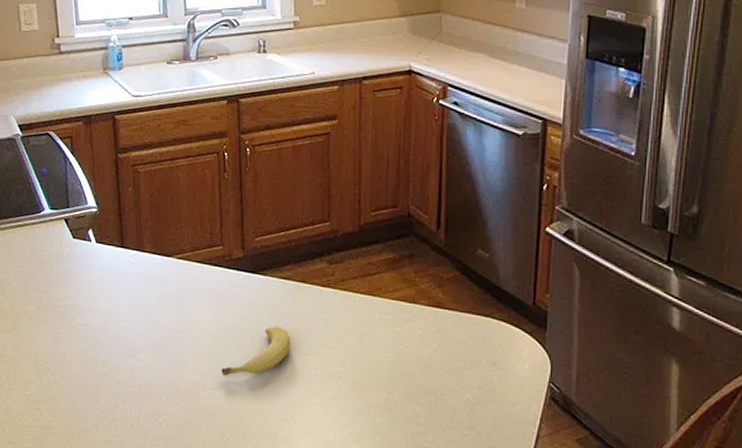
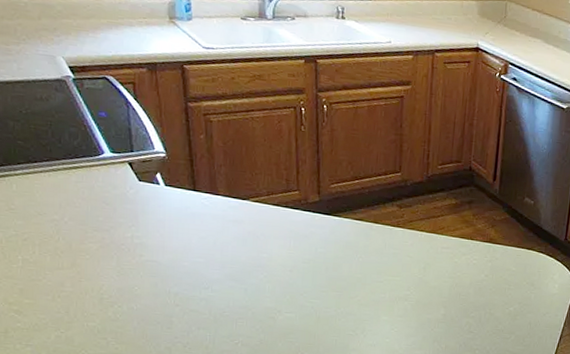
fruit: present [221,326,291,376] -> none [297,259,362,302]

